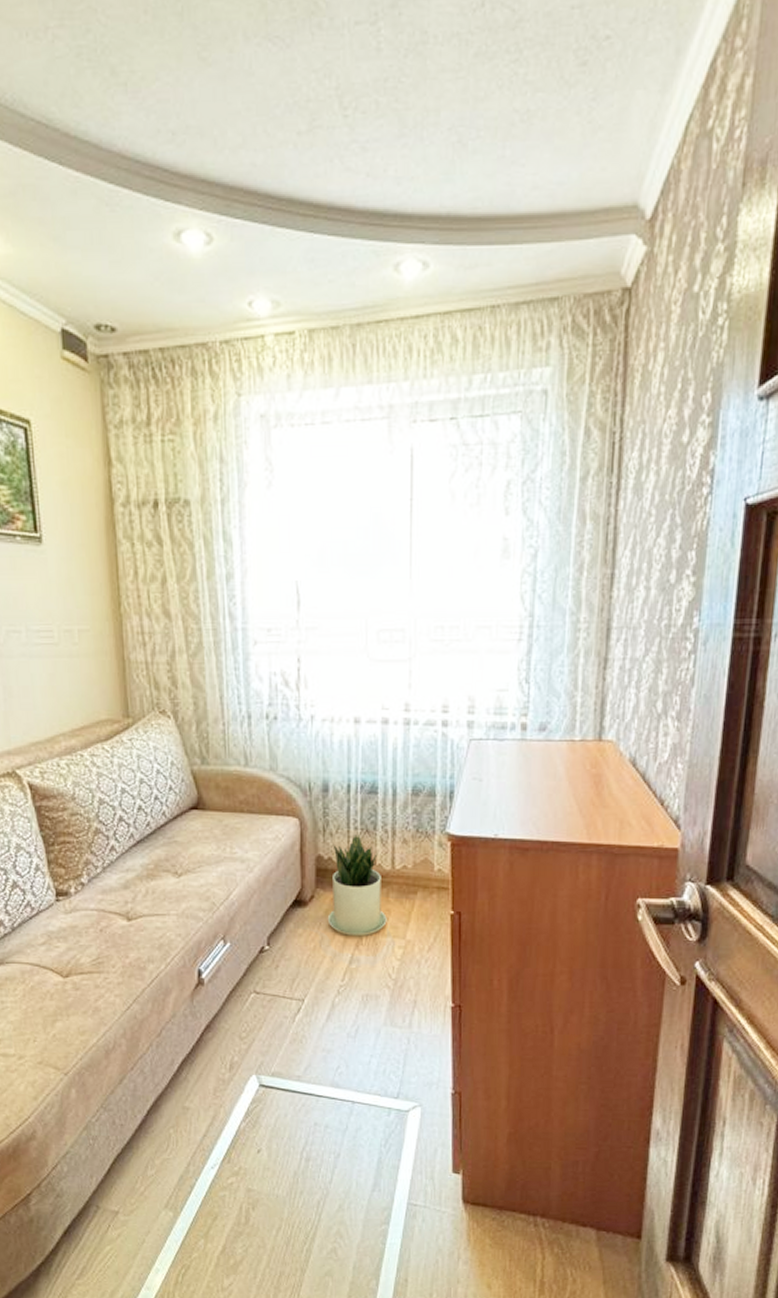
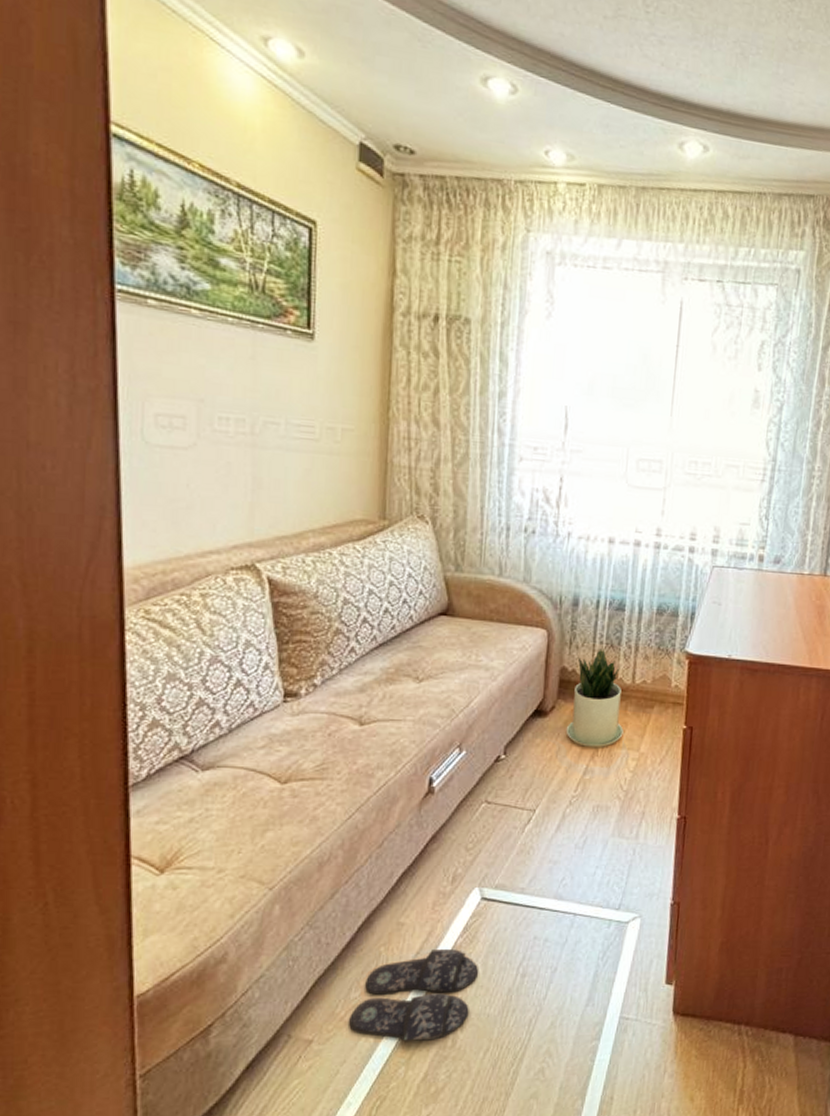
slippers: none [149,1132,263,1217] -> present [349,948,478,1041]

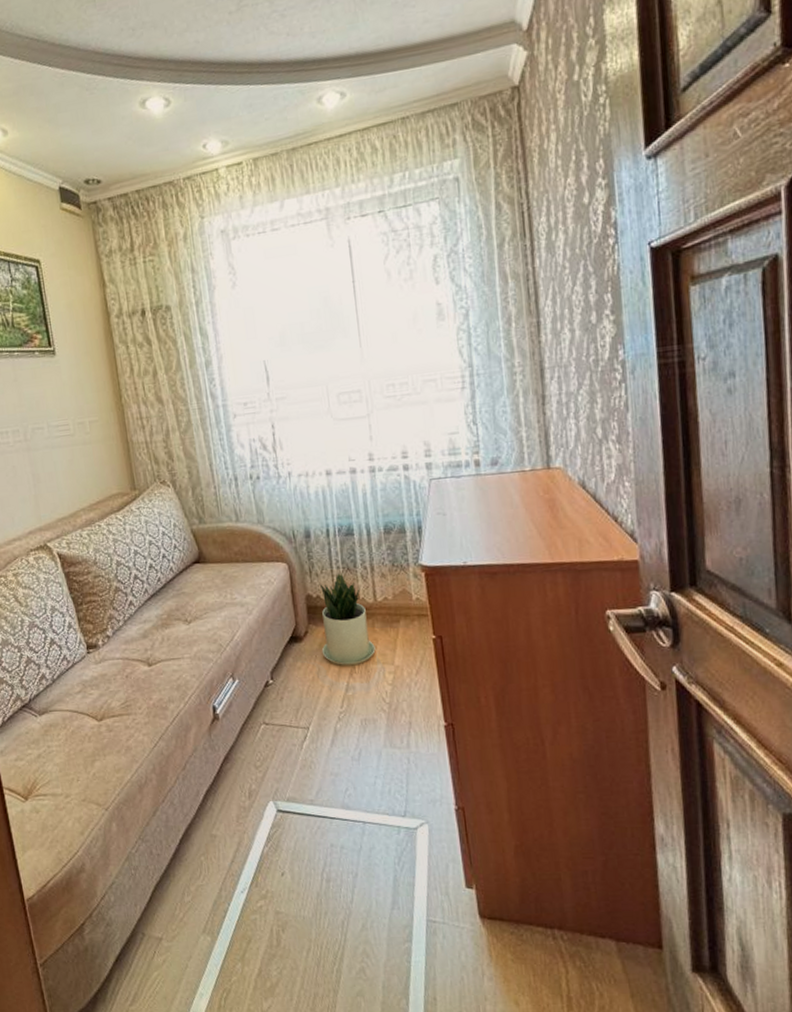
slippers: present [349,948,478,1041] -> none [187,857,287,940]

